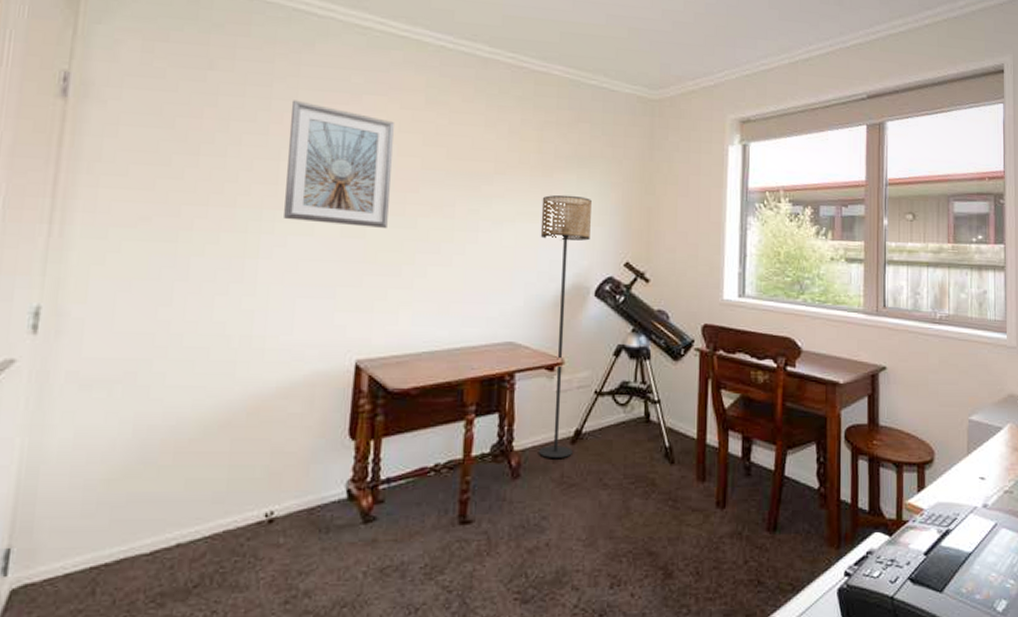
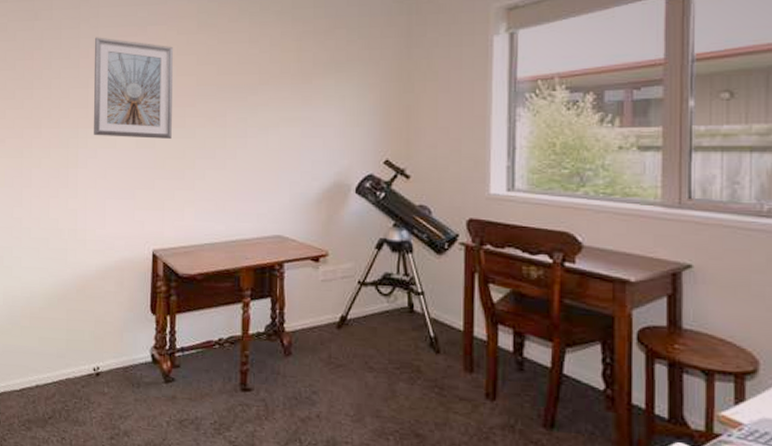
floor lamp: present [539,194,592,458] -> none [302,99,350,341]

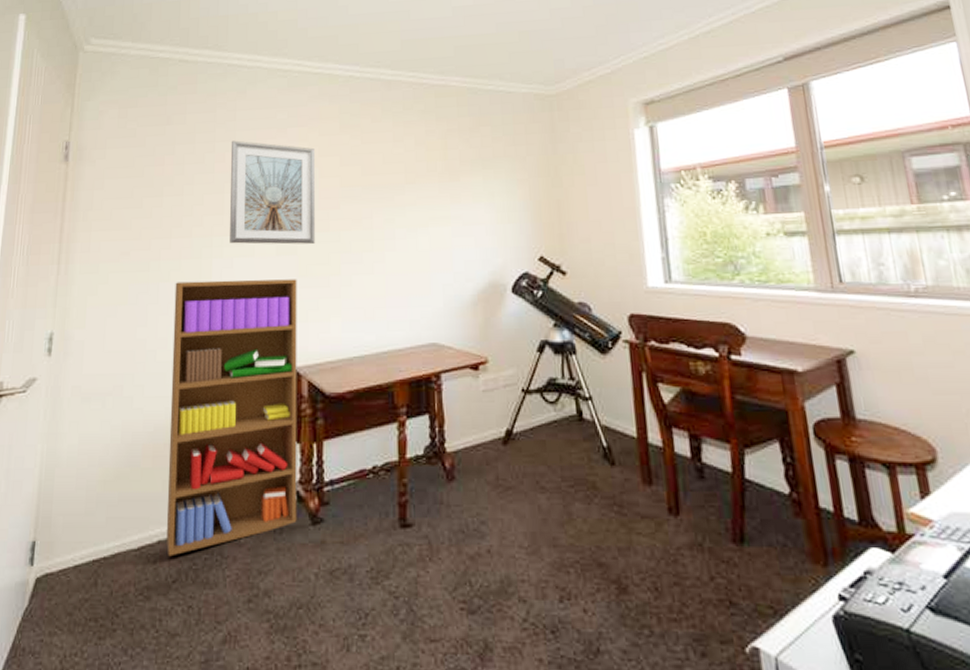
bookshelf: none [42,168,155,398] -> present [166,279,297,557]

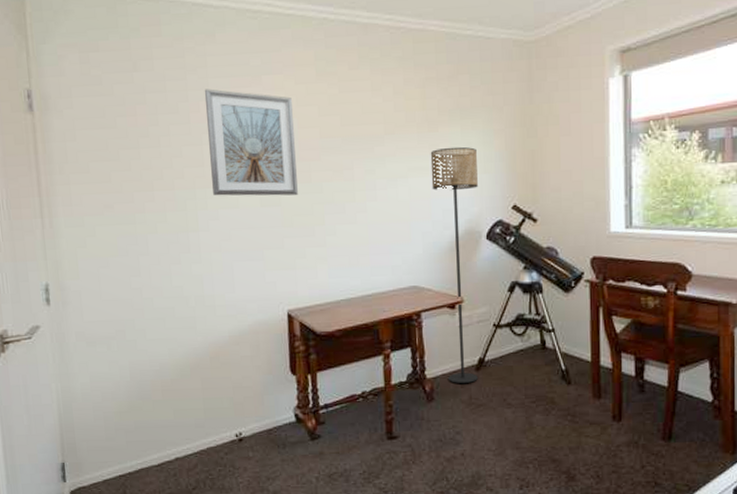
bookshelf: present [166,279,297,557] -> none [163,229,297,470]
floor lamp: none [451,196,505,459] -> present [430,146,478,383]

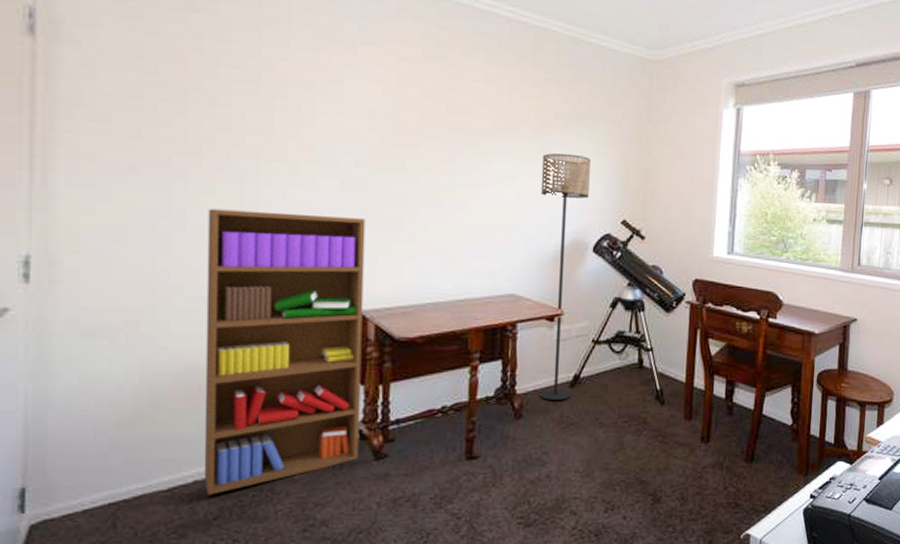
bookshelf: none [163,229,297,470] -> present [203,208,366,496]
picture frame: present [204,88,298,196] -> none [281,47,391,182]

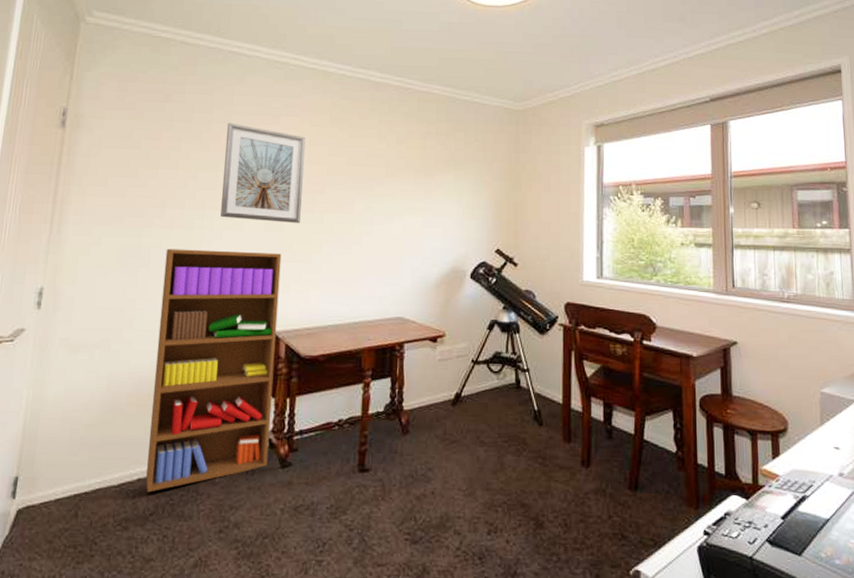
picture frame: none [281,47,391,182] -> present [221,123,305,223]
floor lamp: present [540,153,590,400] -> none [424,192,467,418]

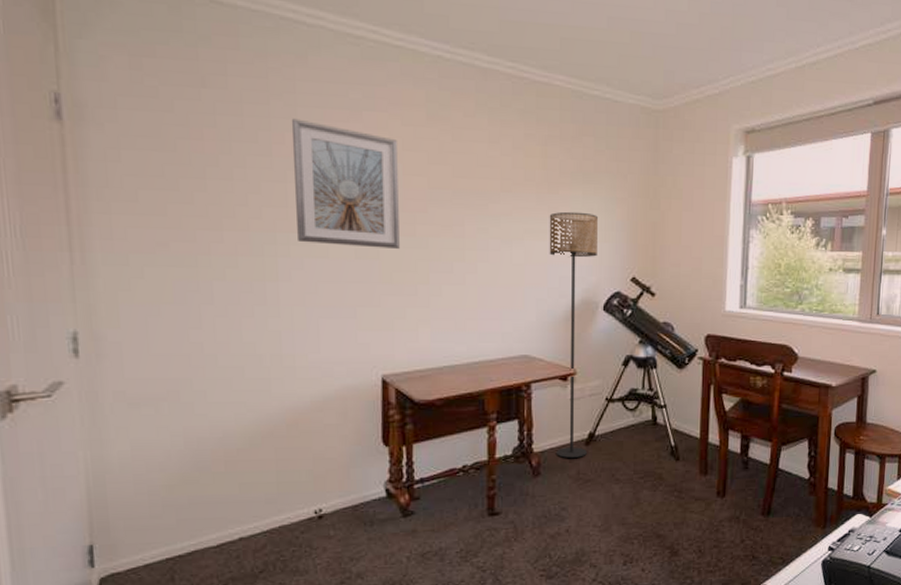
bookshelf: present [145,249,282,493] -> none [233,281,388,551]
floor lamp: none [424,192,467,418] -> present [549,211,598,458]

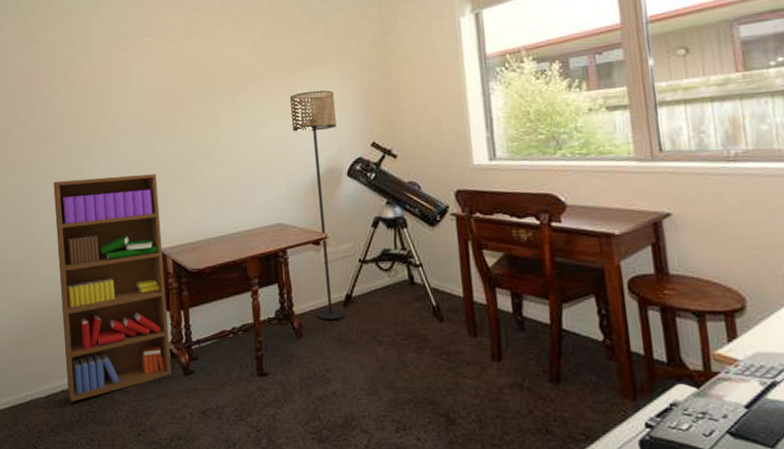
bookshelf: none [233,281,388,551] -> present [53,174,172,402]
picture frame: present [291,118,400,249] -> none [88,53,169,147]

